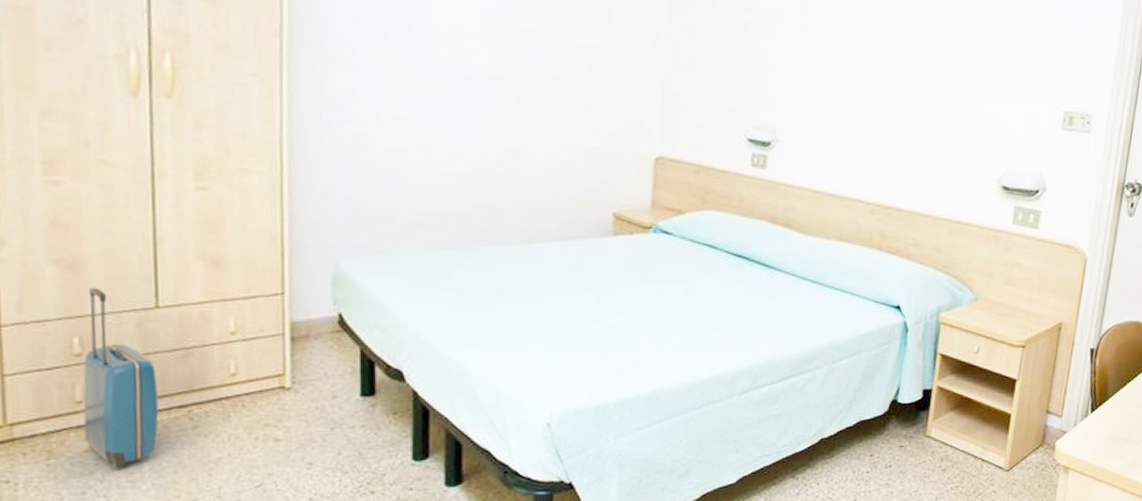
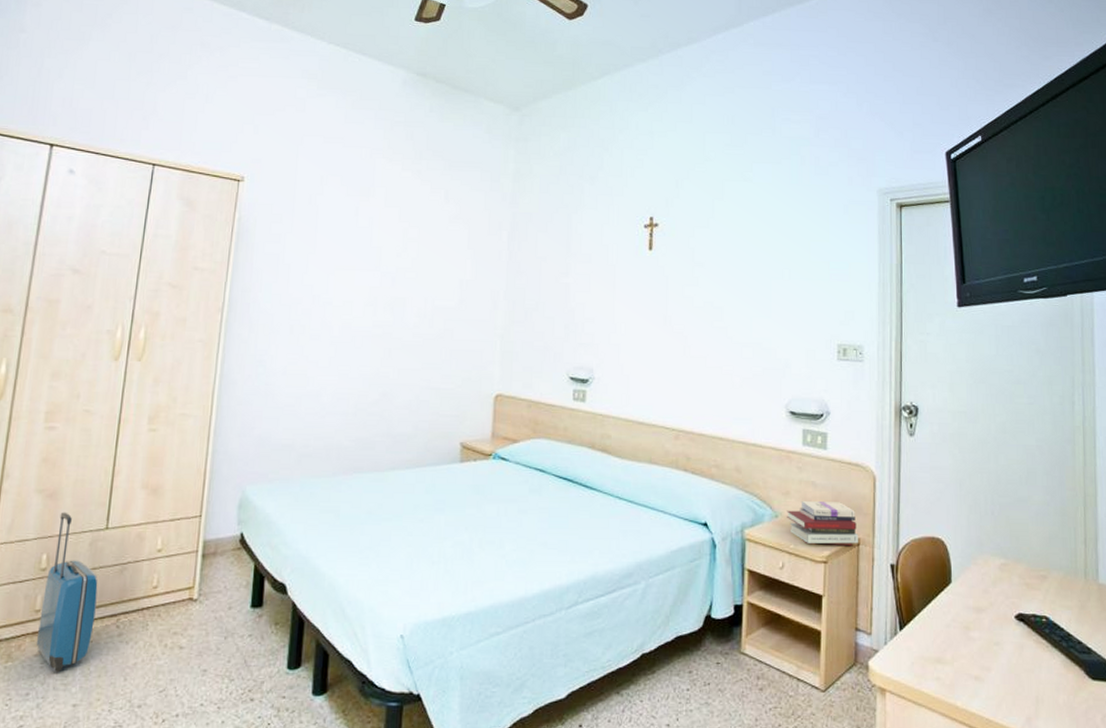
books: none [987,283,1061,331] -> present [787,500,858,547]

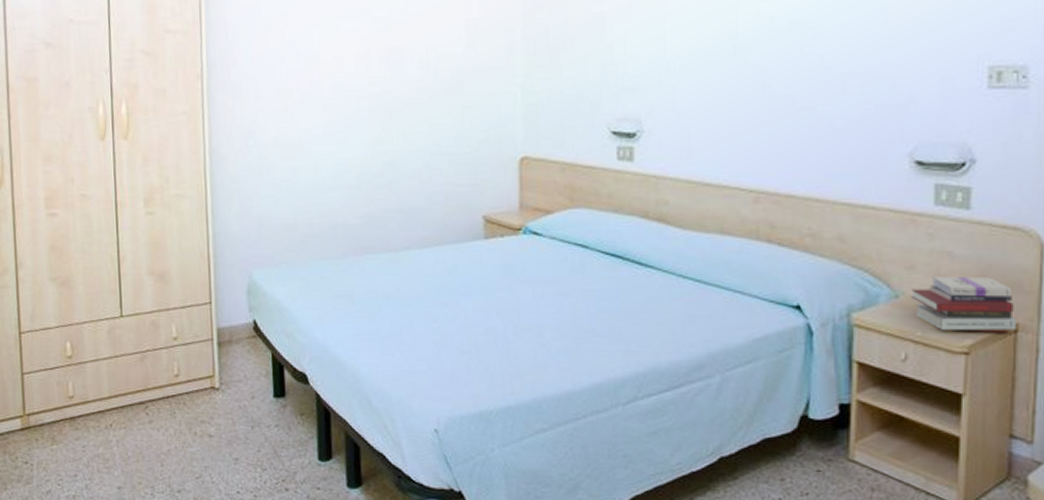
suitcase: present [36,512,99,673] -> none [73,300,125,457]

